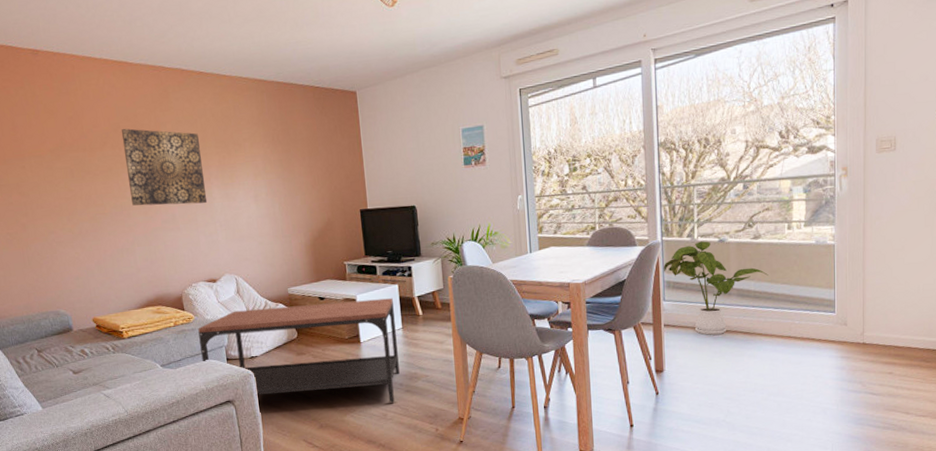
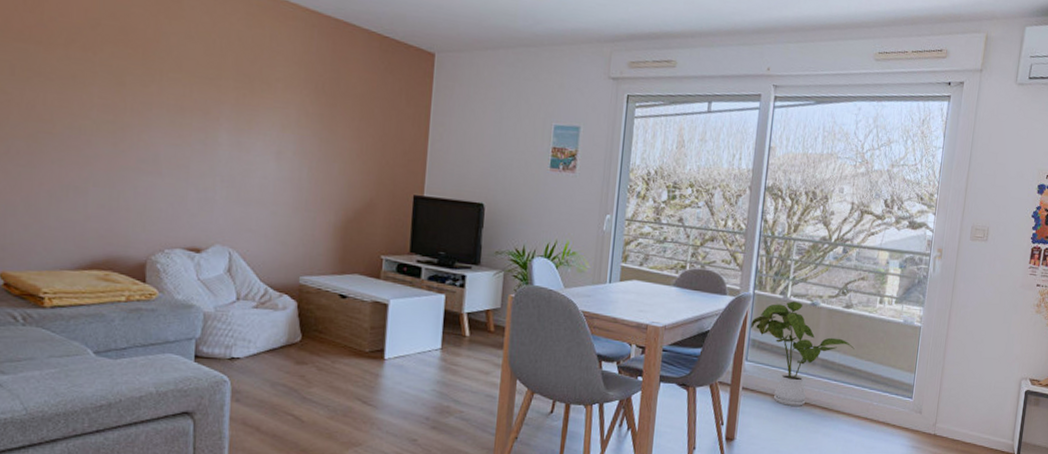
wall art: present [121,128,208,206] -> none [97,28,214,148]
coffee table: present [198,298,400,403] -> none [158,294,436,440]

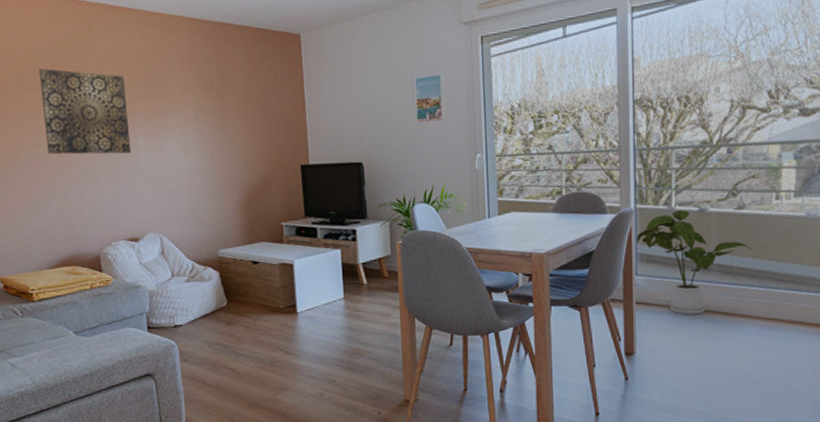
wall art: none [97,28,214,148] -> present [38,69,132,155]

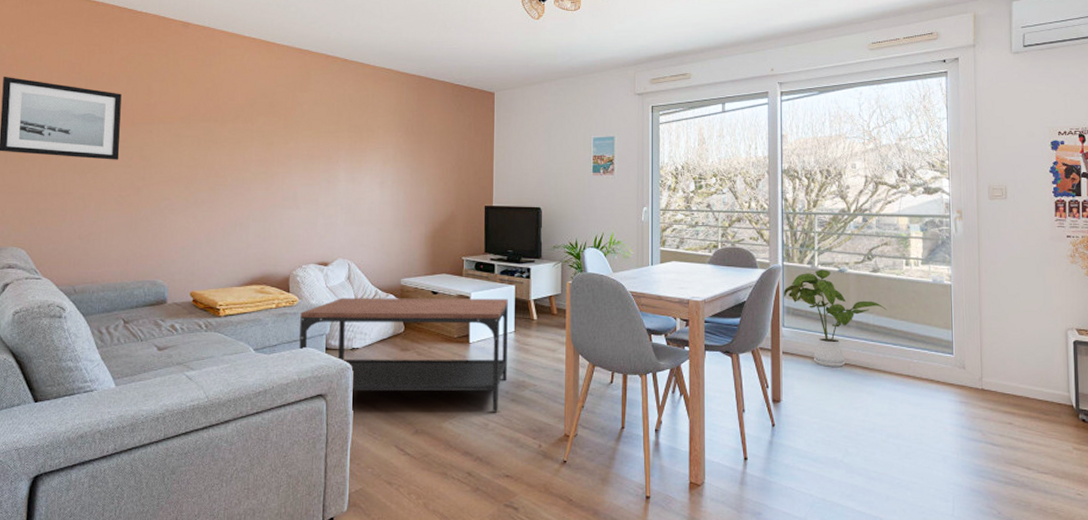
wall art: present [38,69,132,155] -> none [254,105,333,184]
coffee table: none [117,264,340,381] -> present [299,297,508,412]

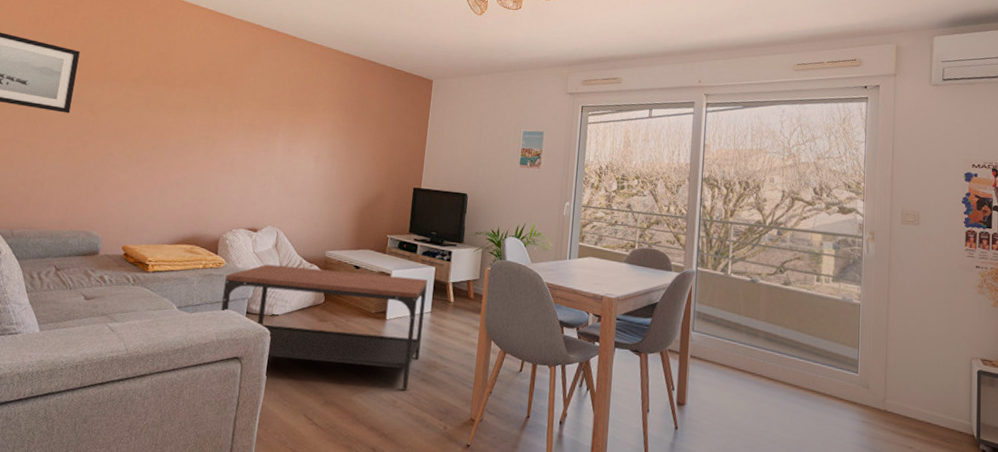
house plant: present [784,269,887,367] -> none [696,278,796,376]

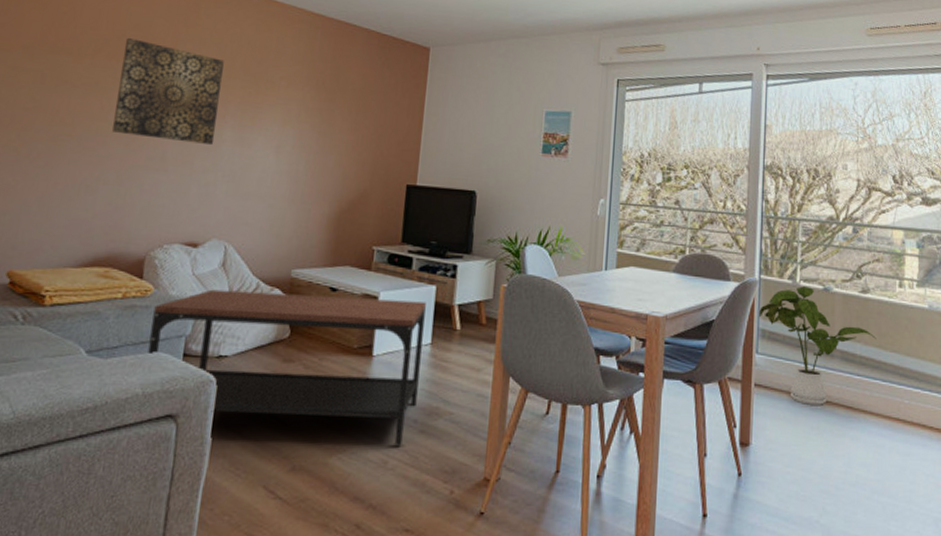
wall art: none [196,73,277,154] -> present [112,38,224,144]
house plant: none [696,278,796,376] -> present [759,286,876,405]

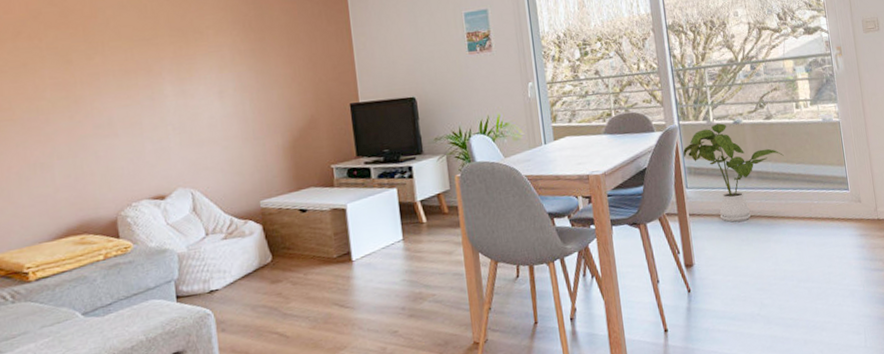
wall art: present [112,38,224,144] -> none [42,15,157,109]
coffee table: present [148,289,426,446] -> none [138,204,401,341]

